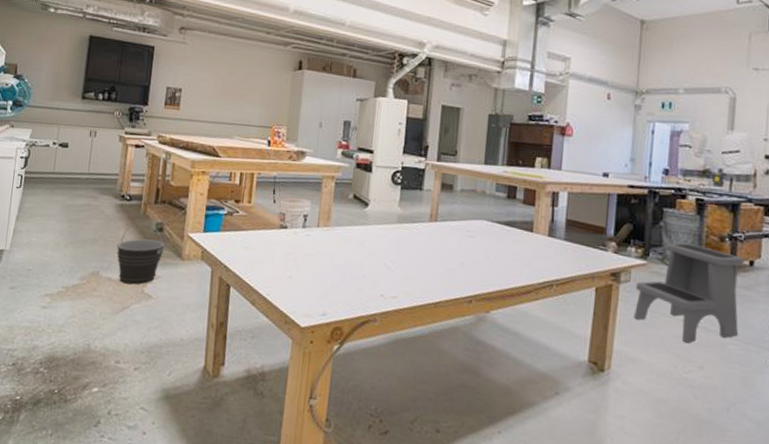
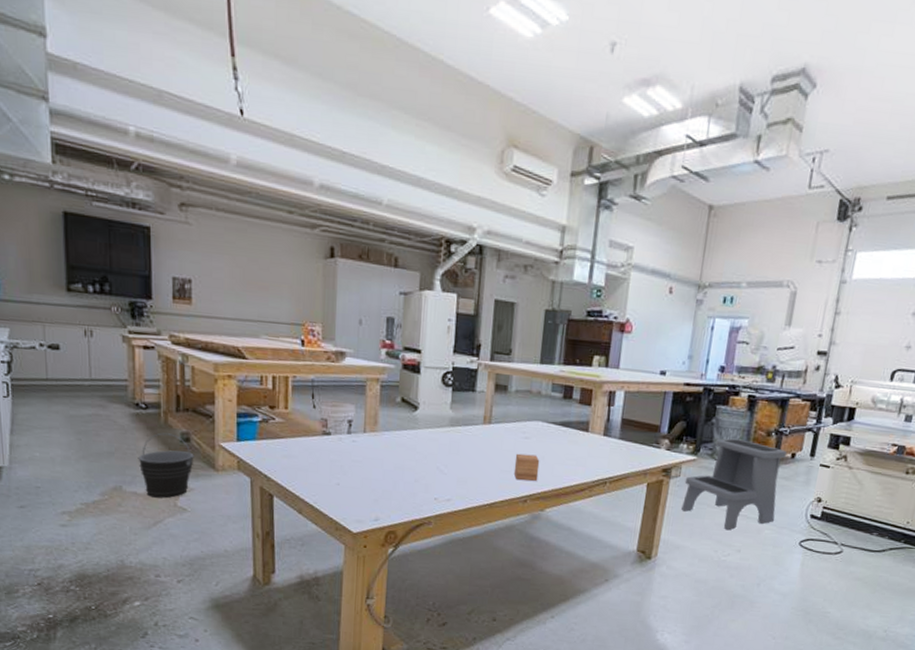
wooden block: none [458,252,485,281] -> present [513,453,540,481]

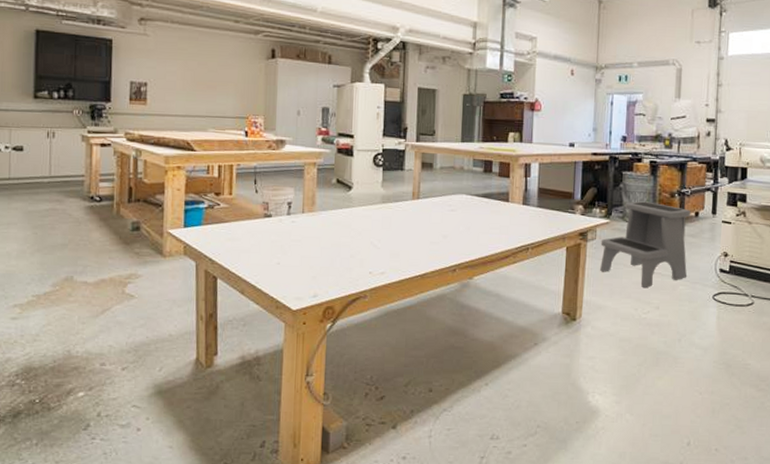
bucket: present [138,432,194,498] -> none [90,223,143,286]
wooden block: present [513,453,540,481] -> none [442,225,466,251]

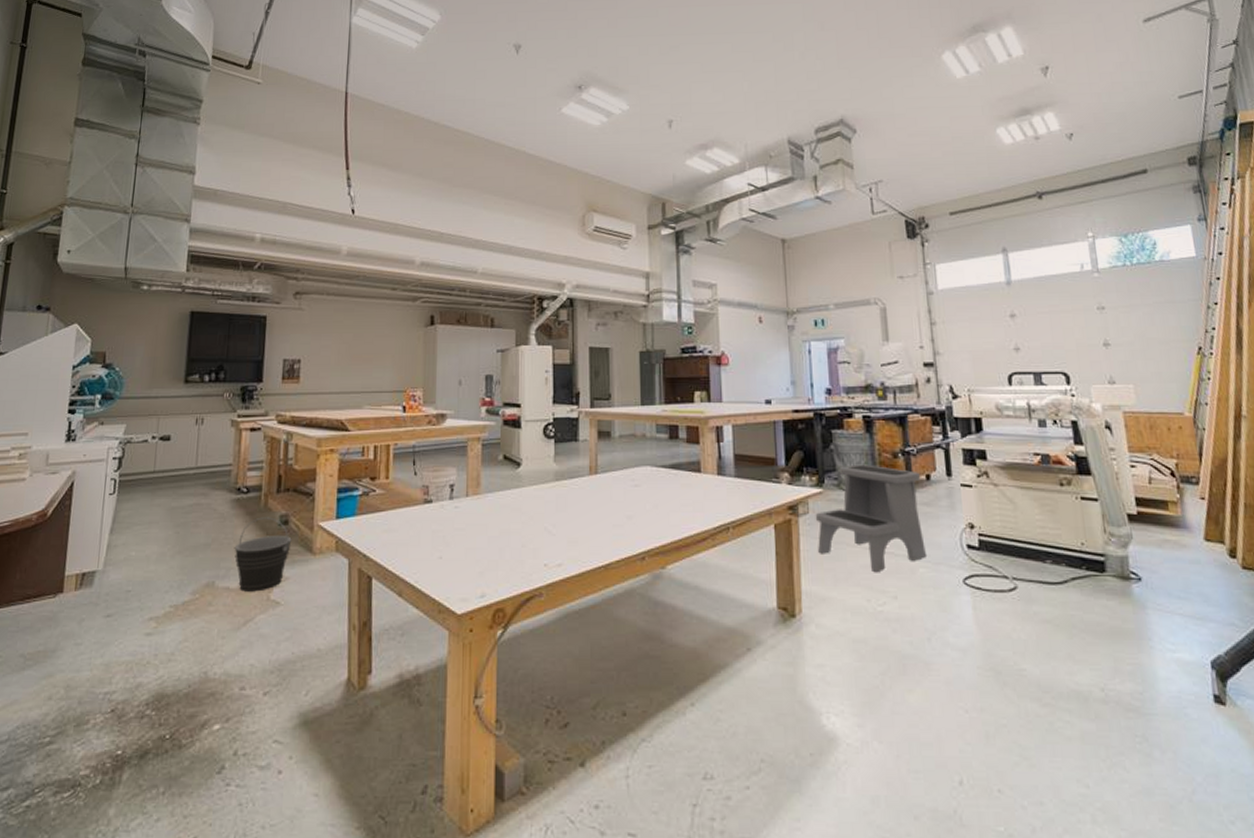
bucket: none [90,223,143,286] -> present [234,517,292,592]

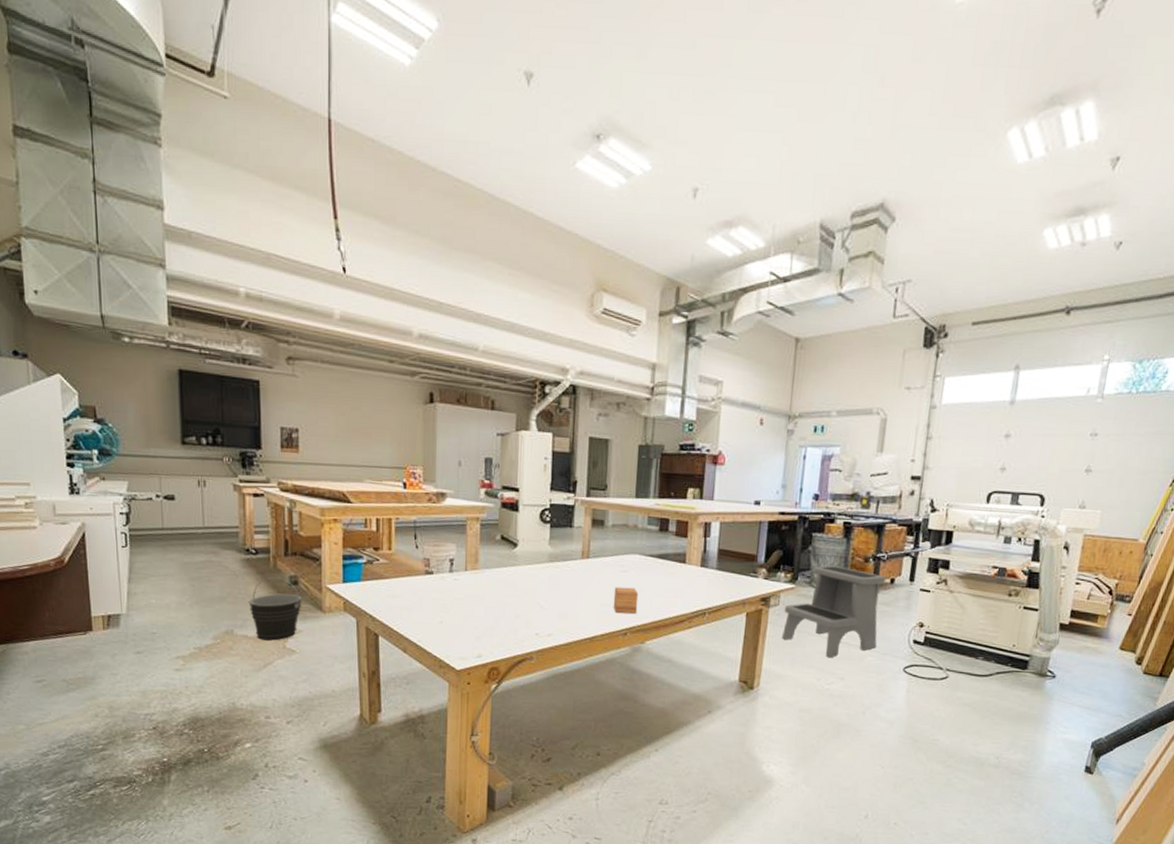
wooden block: none [627,504,654,535] -> present [613,587,639,614]

